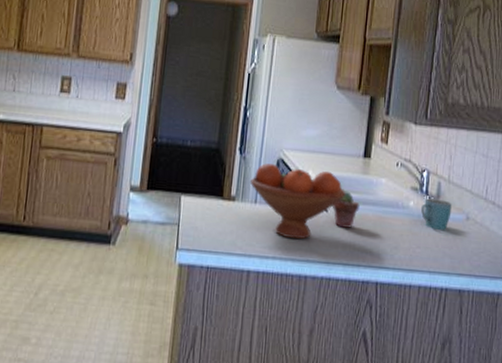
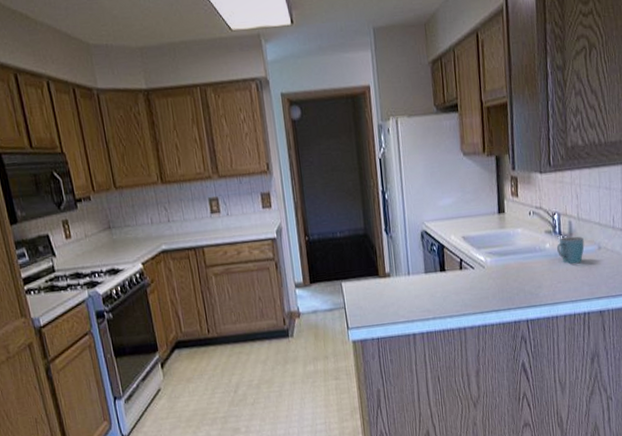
fruit bowl: present [249,163,346,240] -> none [400,233,488,299]
potted succulent: present [333,191,360,229] -> none [478,246,502,280]

